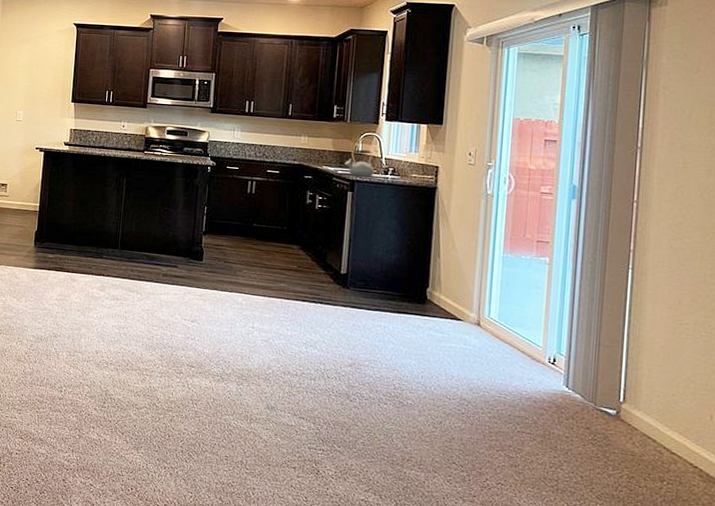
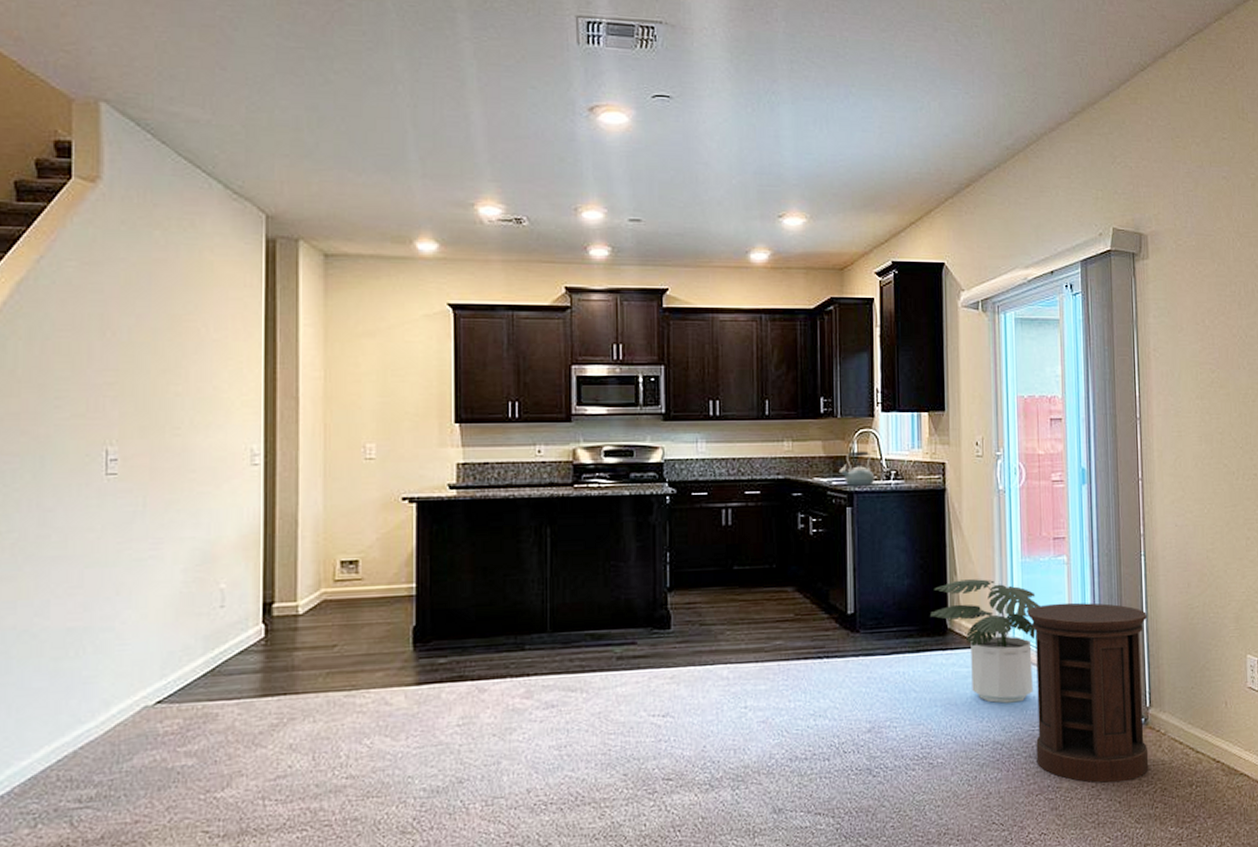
potted plant: none [412,262,518,371] -> present [930,579,1040,704]
side table: none [500,295,630,461] -> present [1027,602,1149,783]

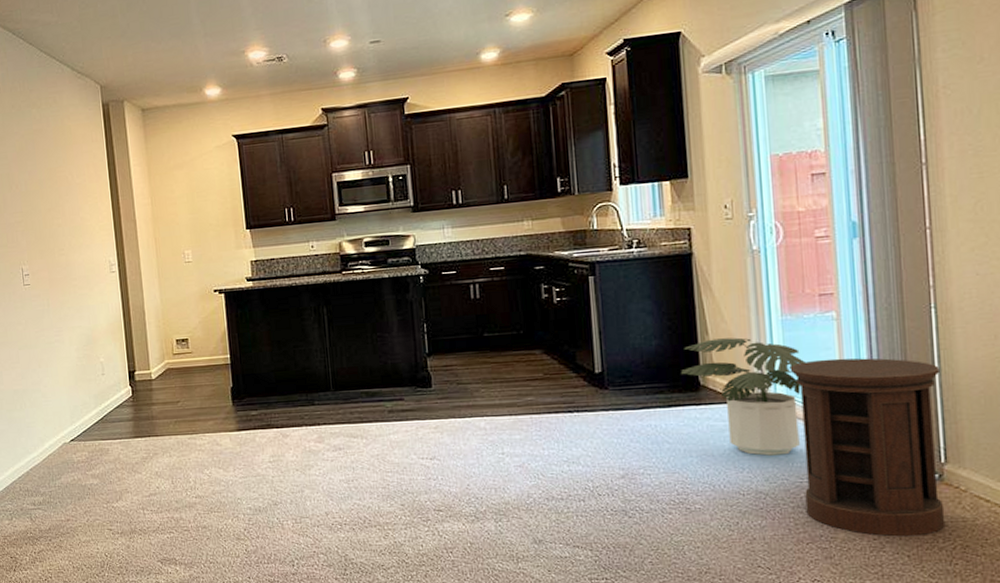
kettle: present [838,451,875,487] -> none [579,223,617,258]

